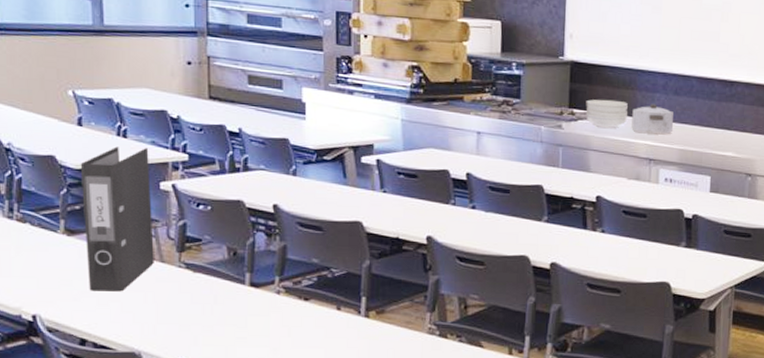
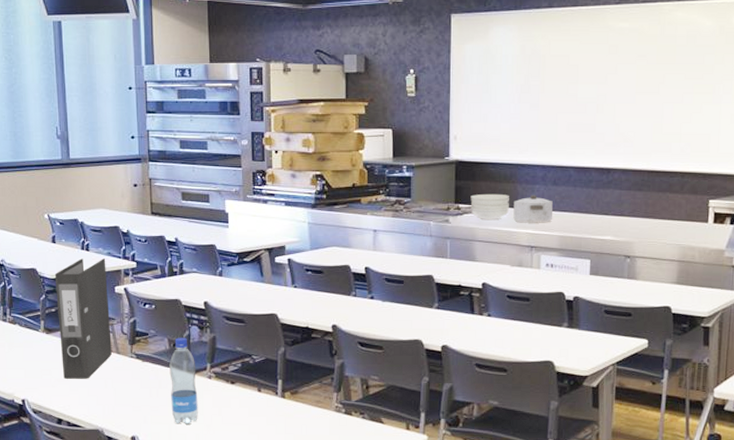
bottle: none [228,245,263,347] -> present [169,338,198,425]

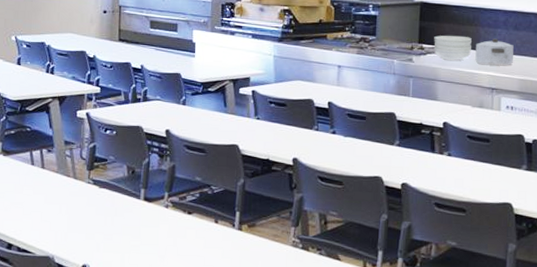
binder: present [54,258,112,379] -> none [17,81,70,204]
bottle: present [169,338,198,425] -> none [125,165,154,254]

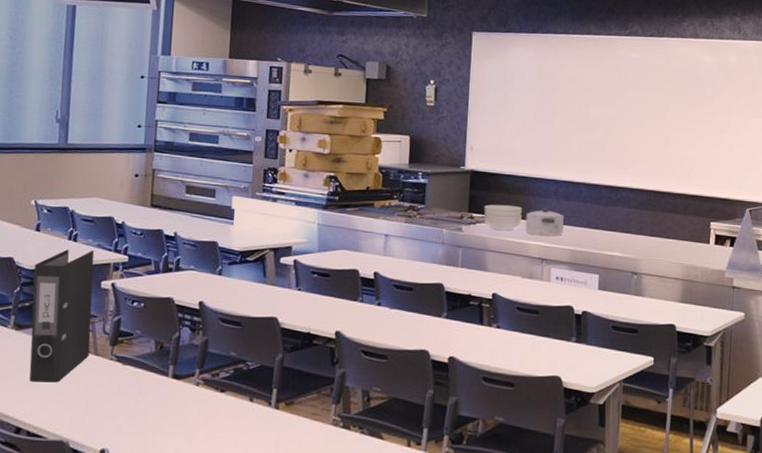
binder: none [17,81,70,204] -> present [29,249,95,383]

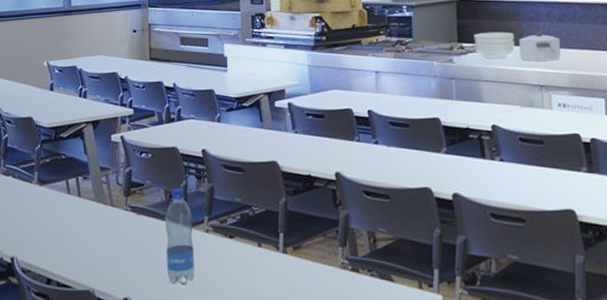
binder: present [29,249,95,383] -> none [51,106,106,234]
bottle: none [150,339,184,437] -> present [165,188,195,284]

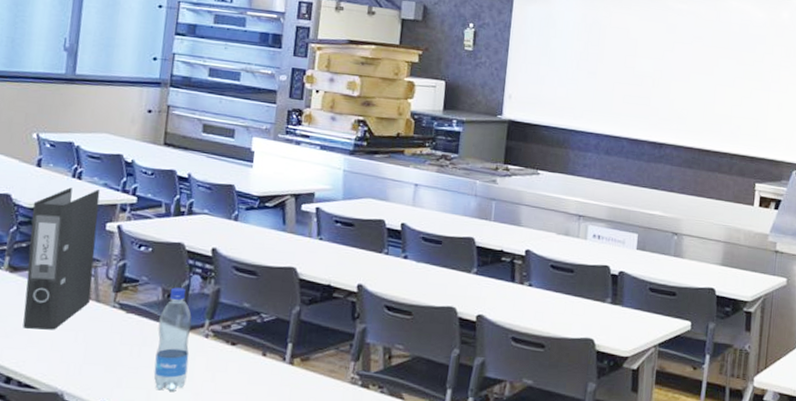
binder: none [51,106,106,234] -> present [23,187,100,330]
bowl: present [474,31,515,59] -> none [519,156,561,185]
cooking pot: present [519,32,561,61] -> none [563,162,605,193]

